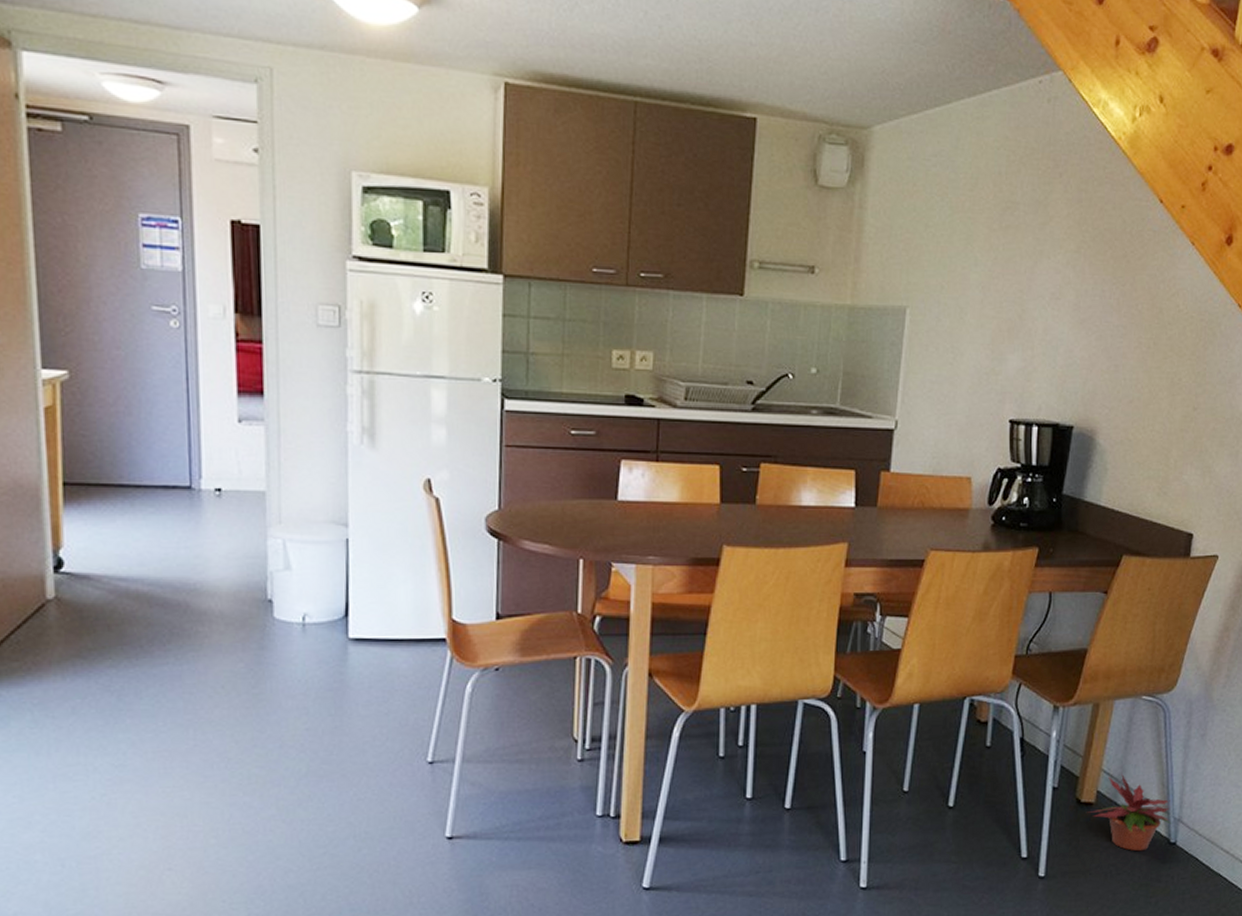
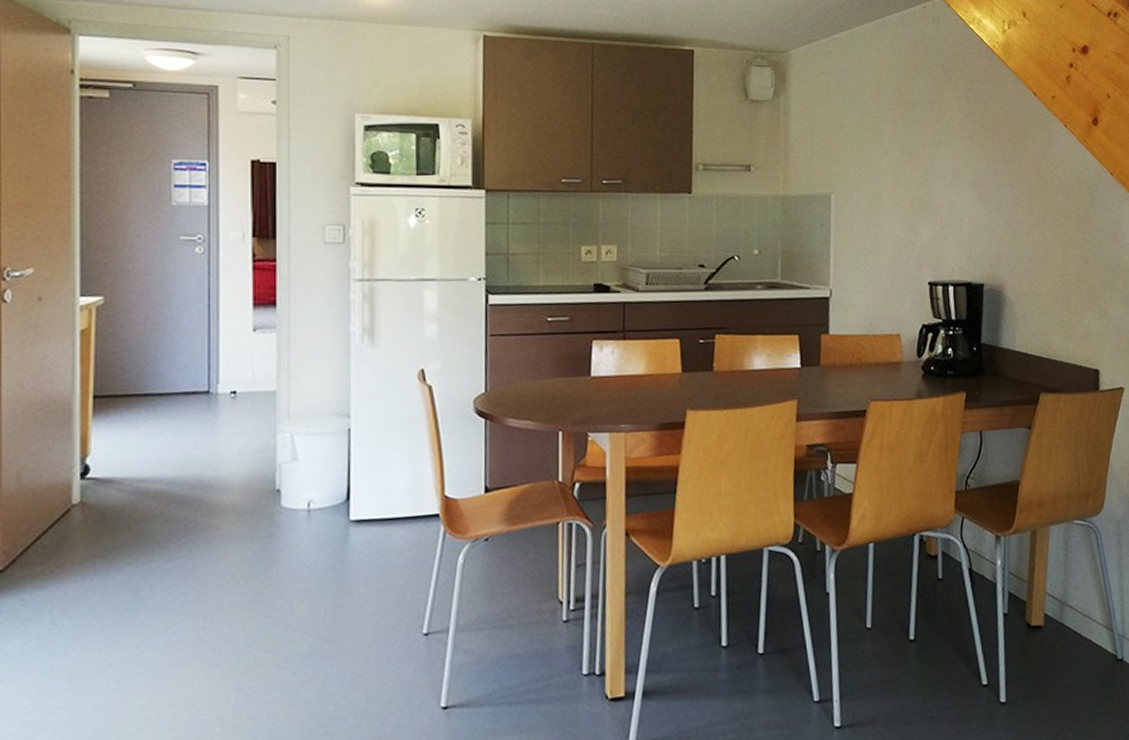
potted plant: present [1088,774,1172,852] -> none [1039,596,1117,671]

